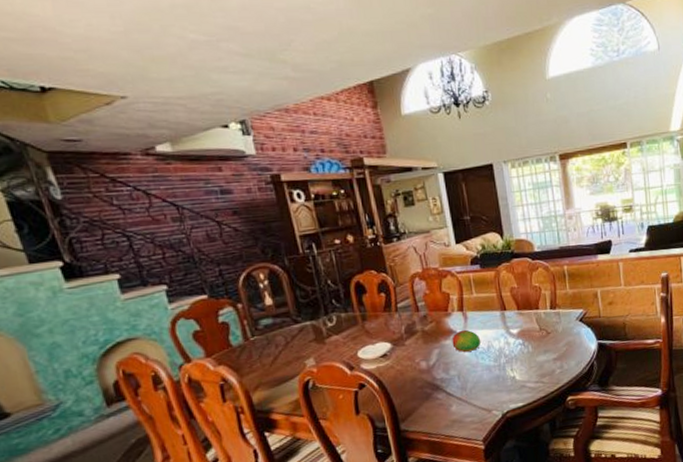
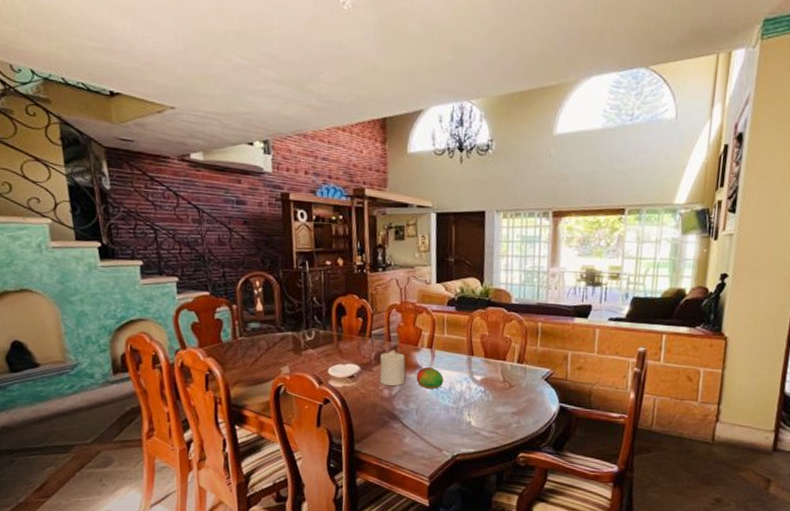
candle: none [411,319,441,358] -> present [380,350,406,387]

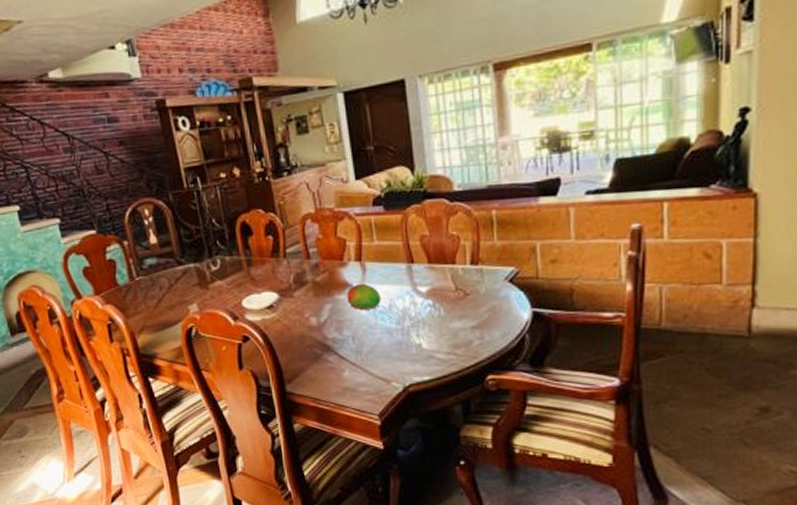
candle: present [380,350,406,387] -> none [300,268,334,313]

